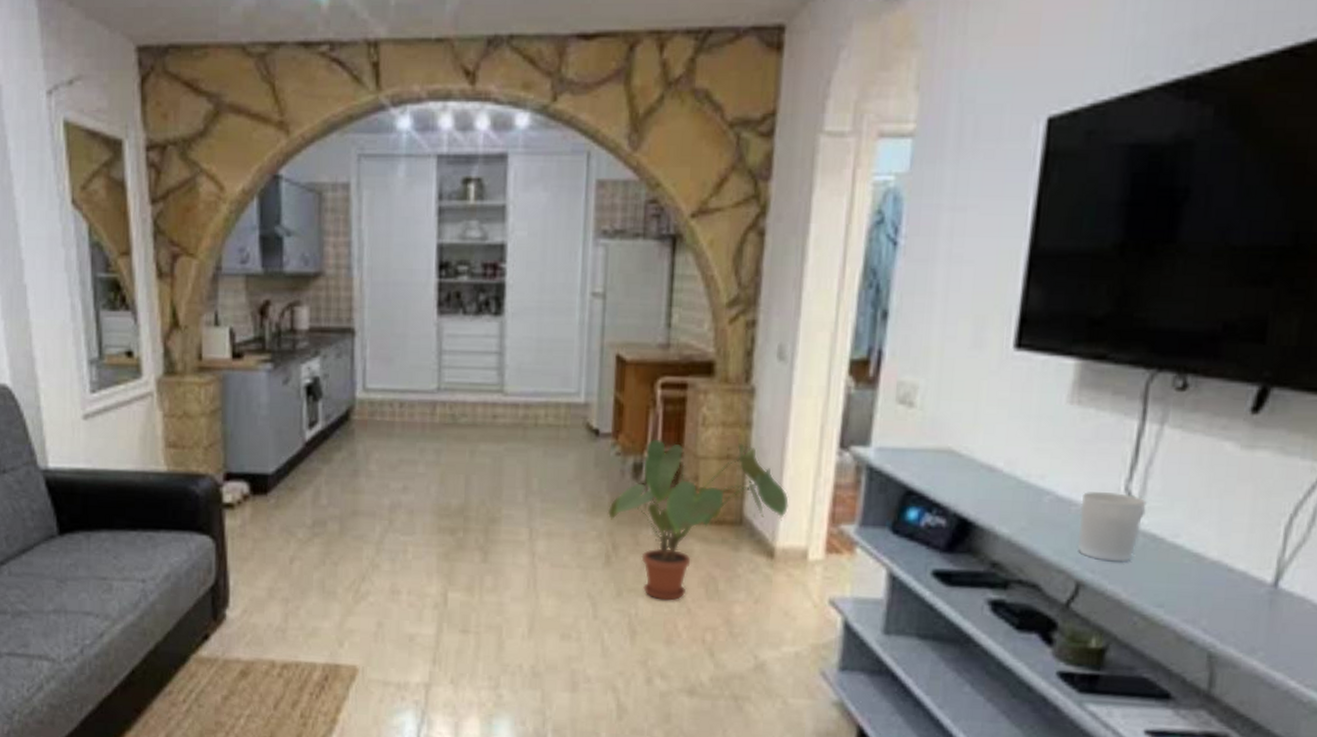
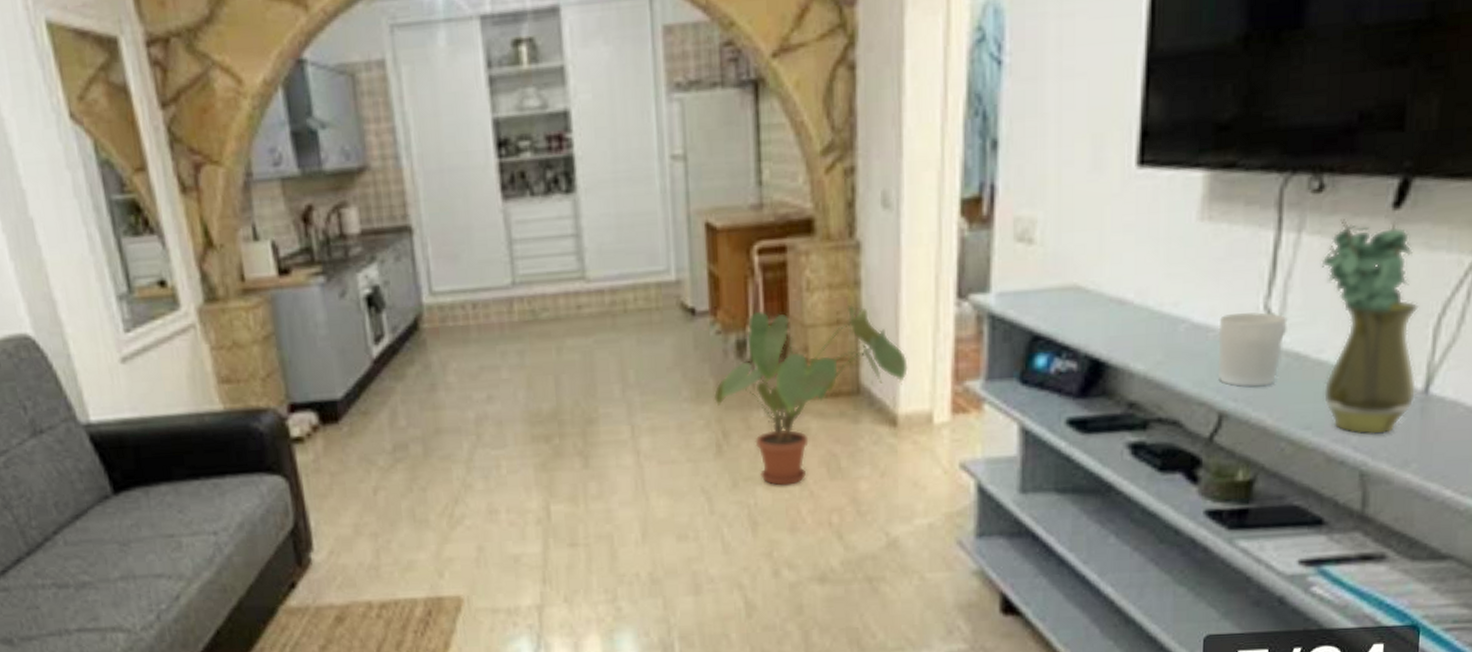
vase: none [1176,417,1272,620] -> present [1321,219,1419,435]

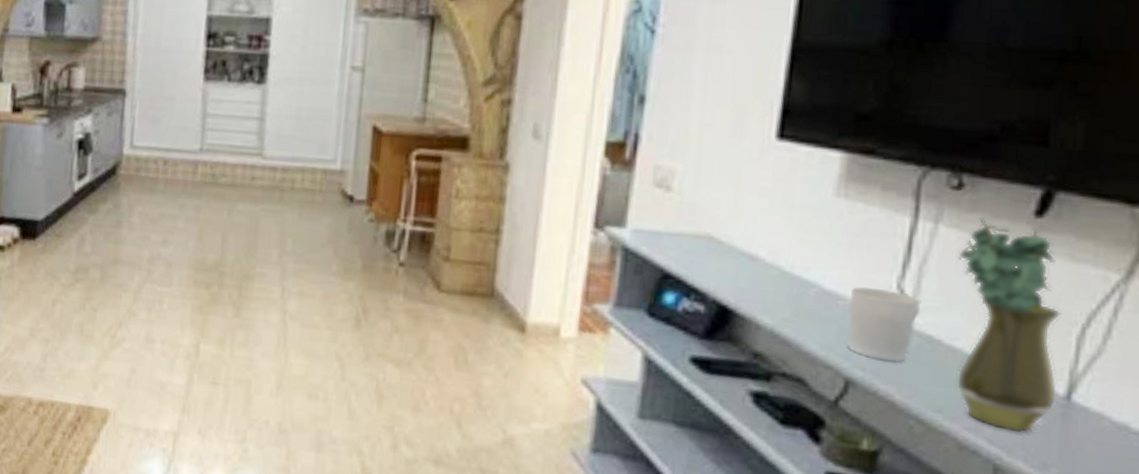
house plant: present [713,305,908,485] -> none [358,208,542,369]

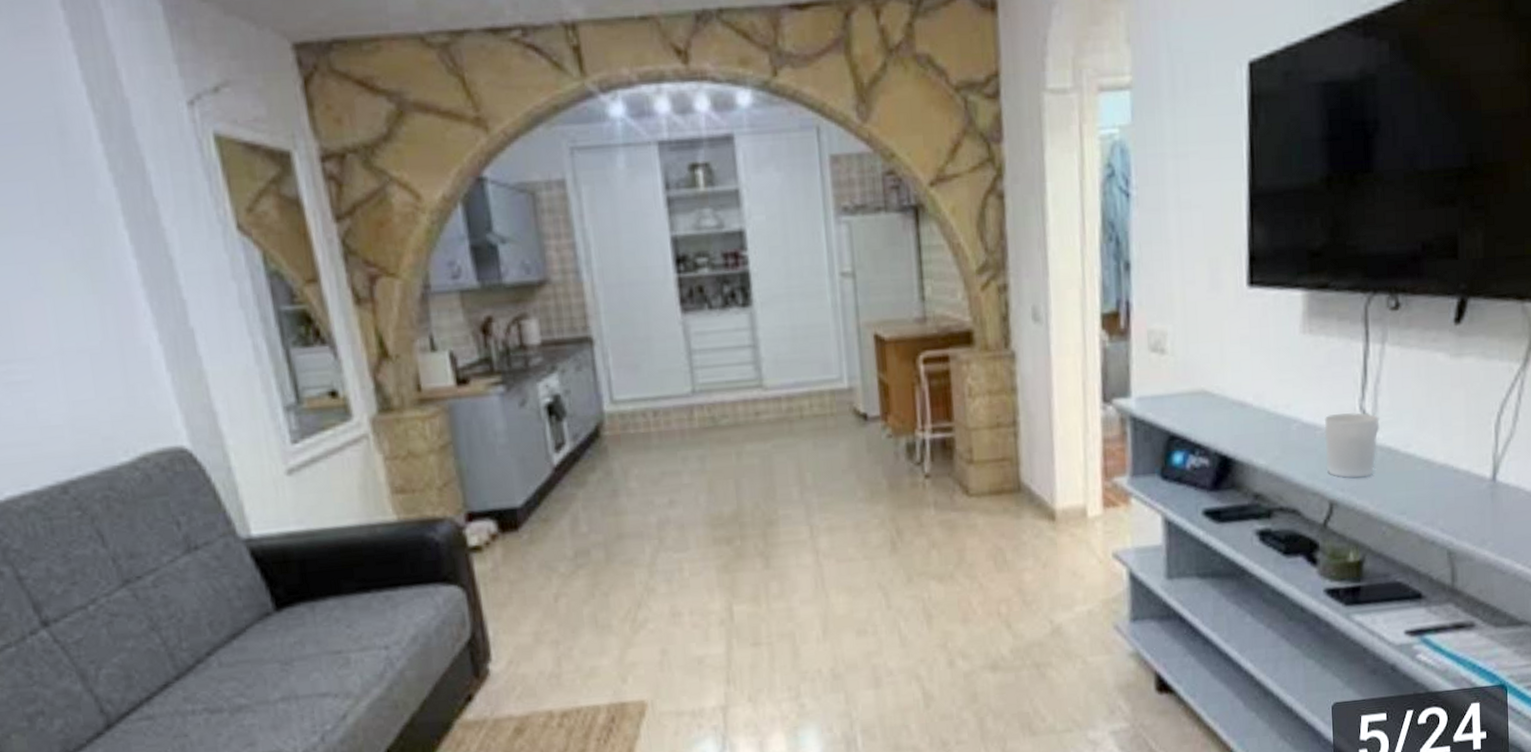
vase: present [955,218,1061,432] -> none [1402,332,1487,518]

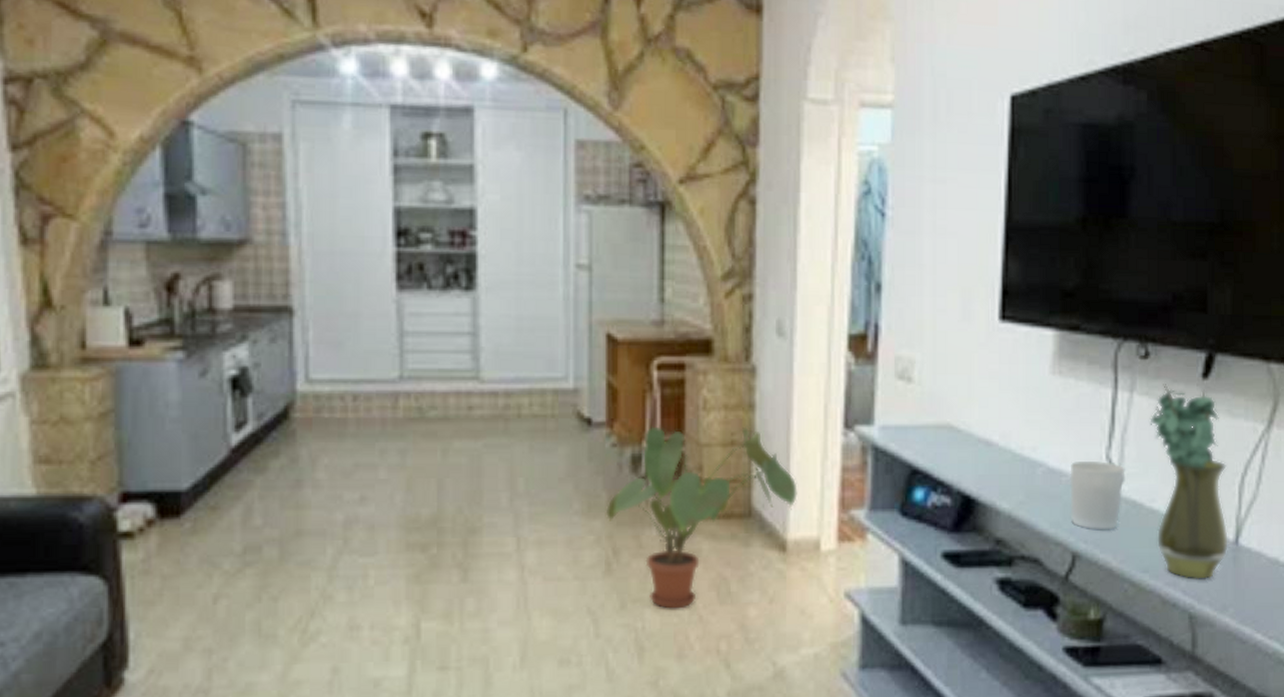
house plant: none [886,410,1063,579] -> present [605,426,797,609]
vase: none [1402,332,1487,518] -> present [1150,384,1229,580]

